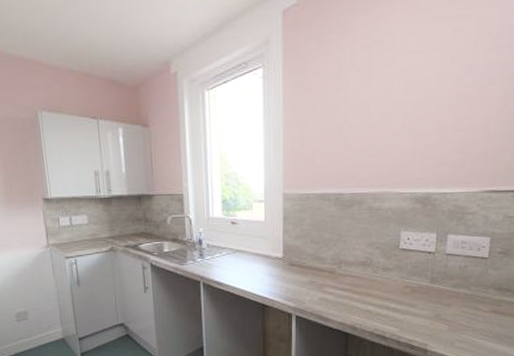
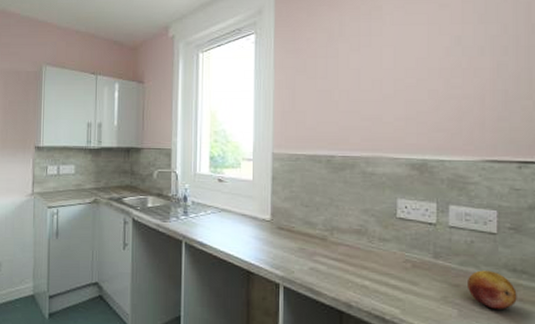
fruit: none [458,290,500,322] -> present [468,270,517,309]

